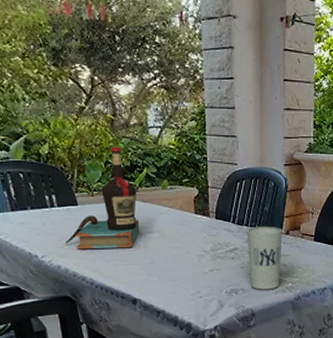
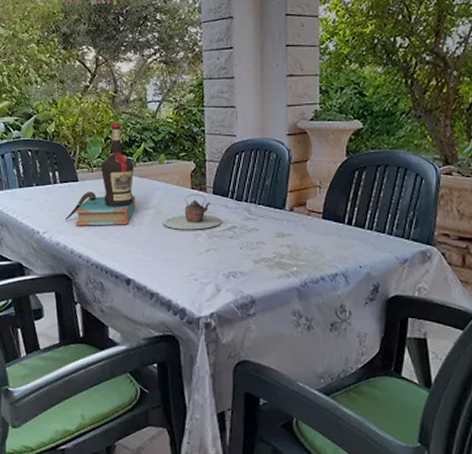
teapot: none [167,218,224,252] -> present [162,193,222,230]
cup: present [246,227,282,290] -> none [246,203,286,274]

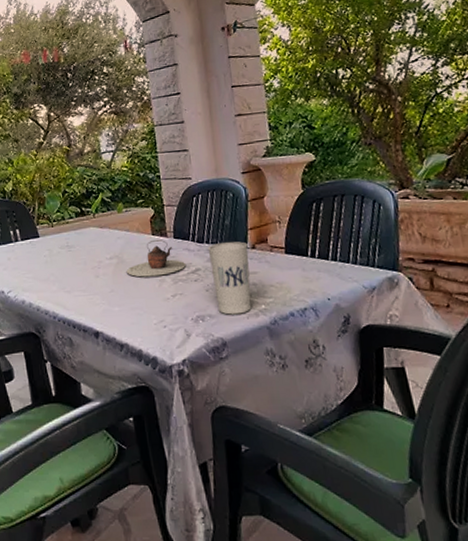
bottle: present [65,122,136,226] -> none [29,175,99,282]
cup: none [246,203,286,274] -> present [207,241,252,315]

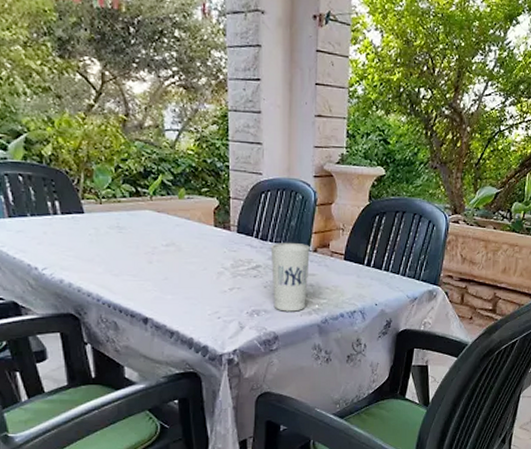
teapot: present [126,239,186,277] -> none [183,231,246,269]

